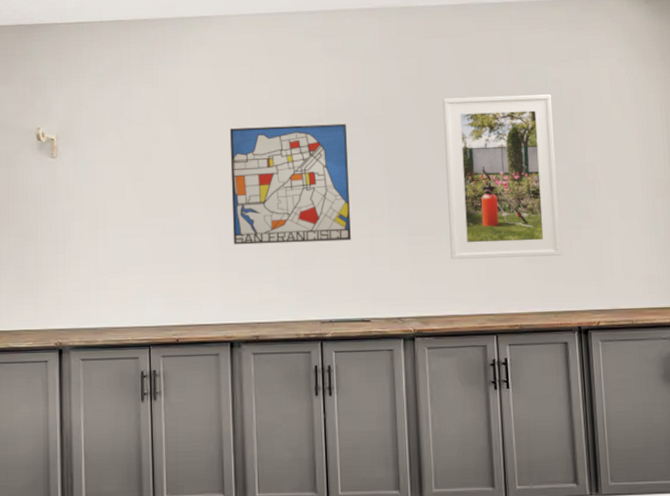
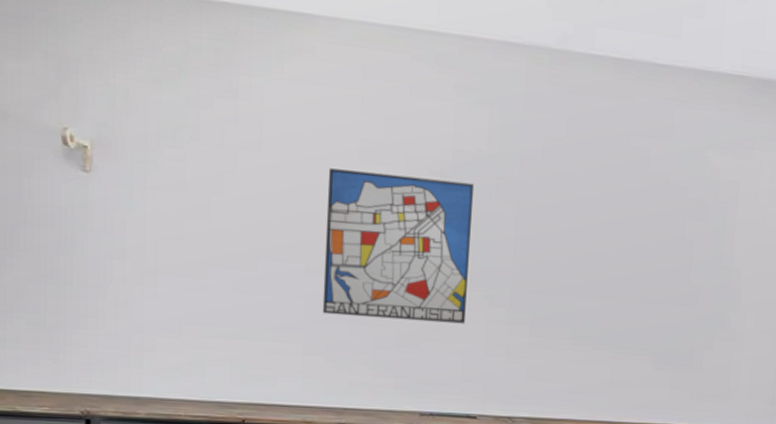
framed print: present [442,94,561,259] -> none [574,170,708,366]

